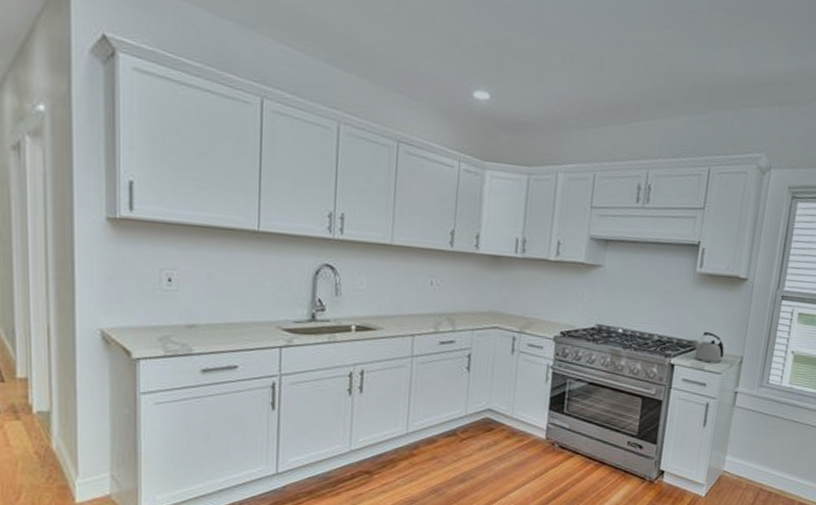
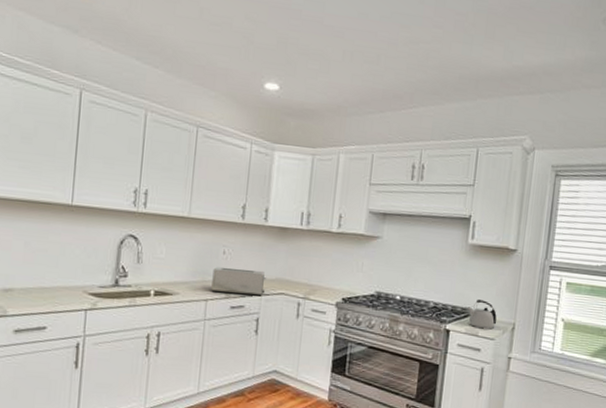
toaster: none [418,298,479,331] -> present [211,266,267,296]

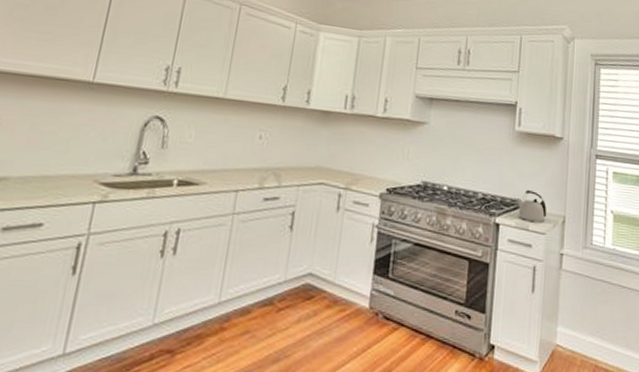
toaster: present [211,266,267,296] -> none [243,152,306,187]

